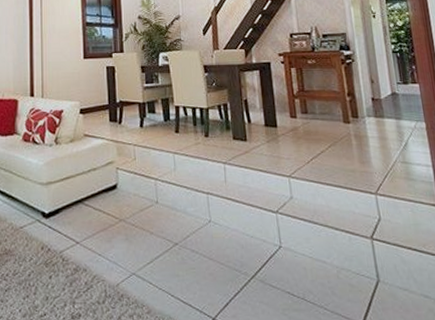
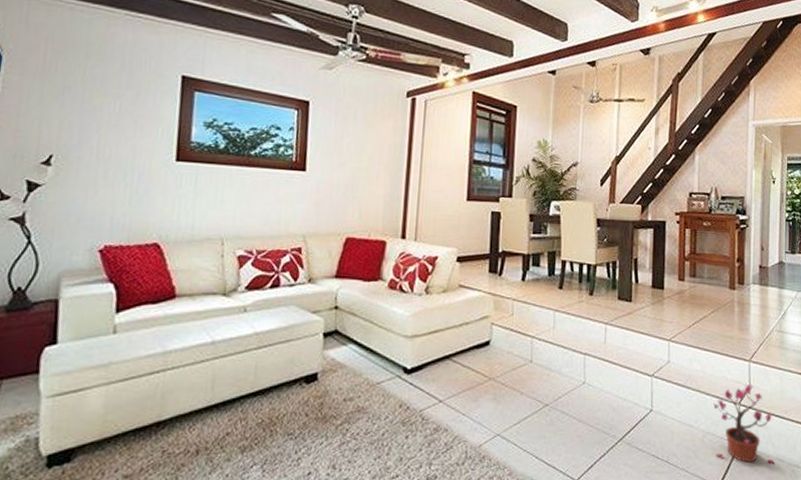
potted plant: none [344,218,420,301] -> present [713,384,775,465]

